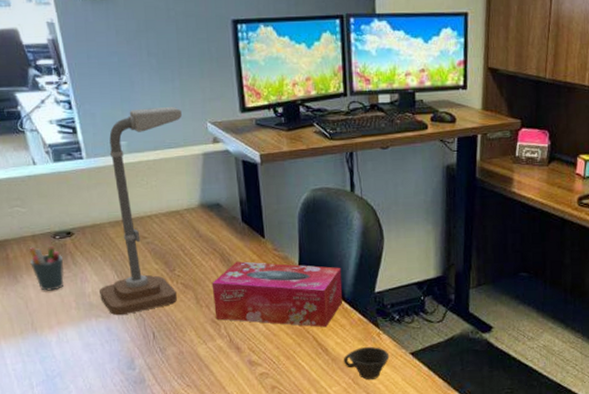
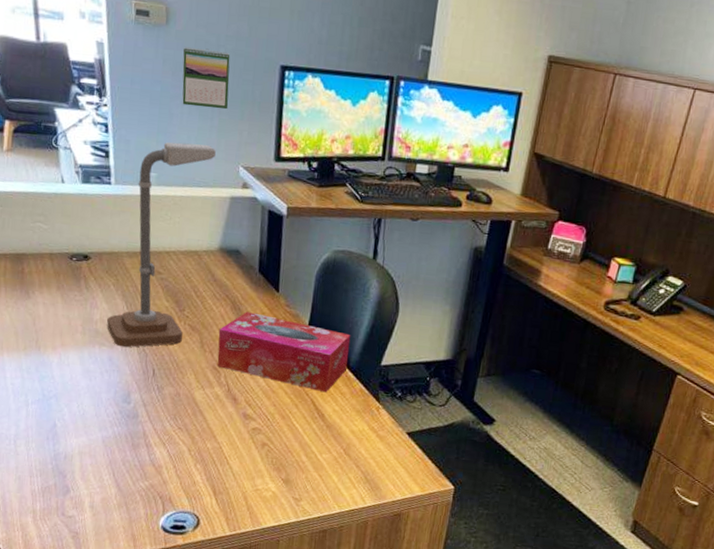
pen holder: present [28,245,65,291] -> none [44,265,77,312]
calendar: none [133,14,187,72] -> present [182,46,231,110]
cup: present [343,346,390,381] -> none [337,418,386,454]

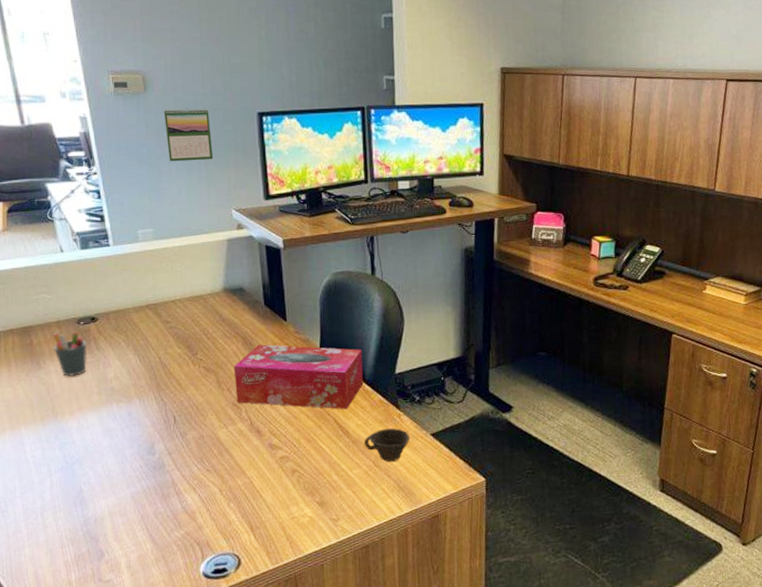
pen holder: none [44,265,77,312] -> present [52,331,88,377]
desk lamp: present [107,142,216,348] -> none [122,194,207,401]
cup: none [337,418,386,454] -> present [363,428,410,463]

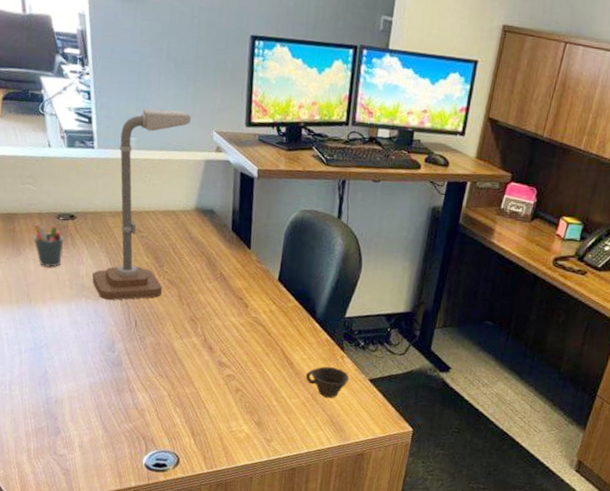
desk lamp: none [122,194,207,401] -> present [92,108,191,301]
calendar: present [163,108,214,162] -> none [159,17,204,78]
tissue box: present [233,344,364,410] -> none [194,267,318,343]

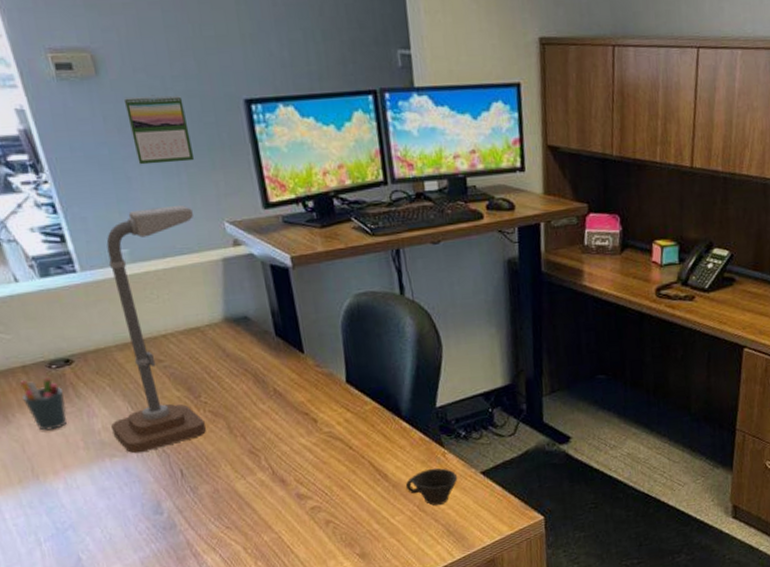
calendar: none [159,17,204,78] -> present [123,95,195,165]

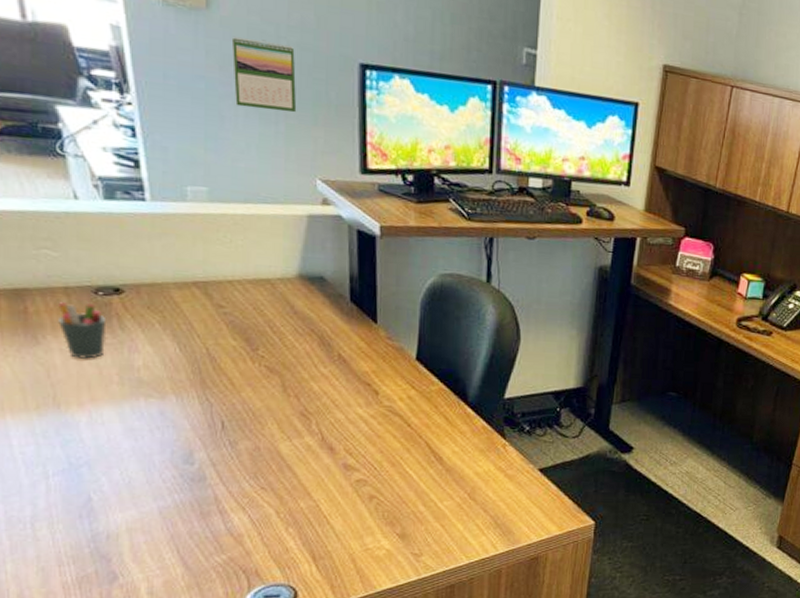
desk lamp: present [106,204,206,454] -> none [154,150,284,398]
cup: present [405,468,458,506] -> none [459,458,515,497]

